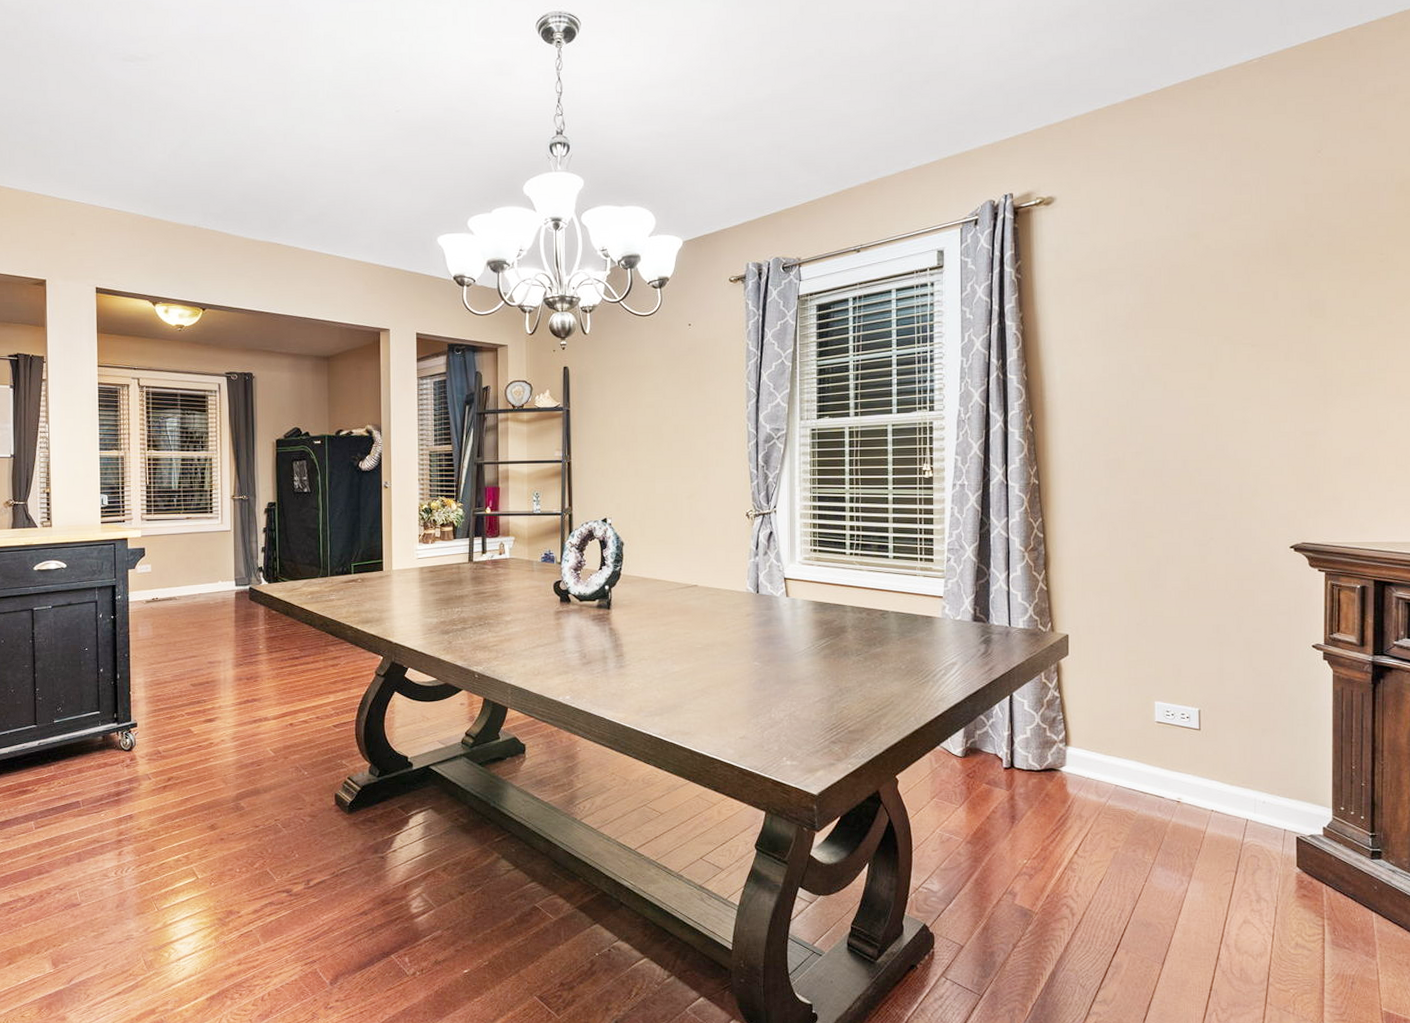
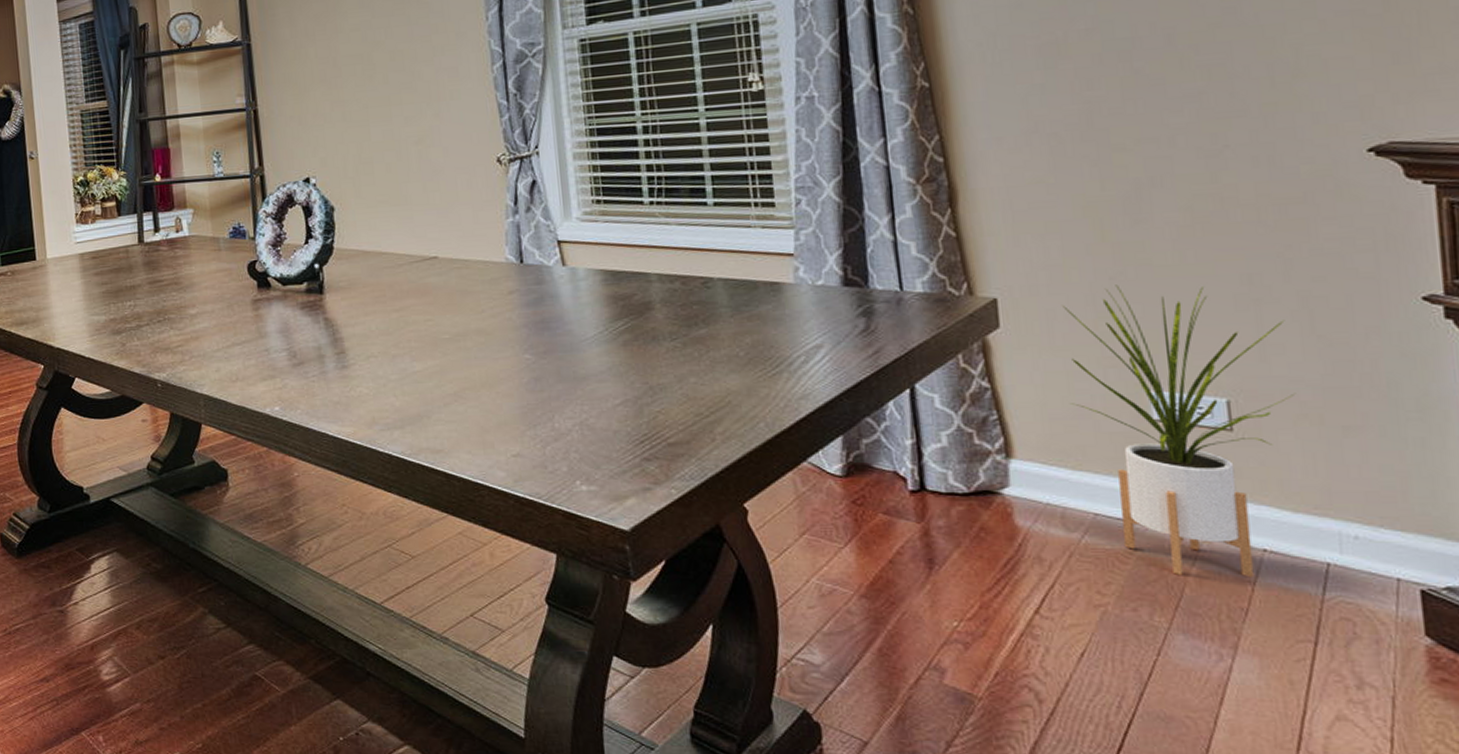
house plant: none [1107,629,1238,829] -> present [1063,285,1296,578]

